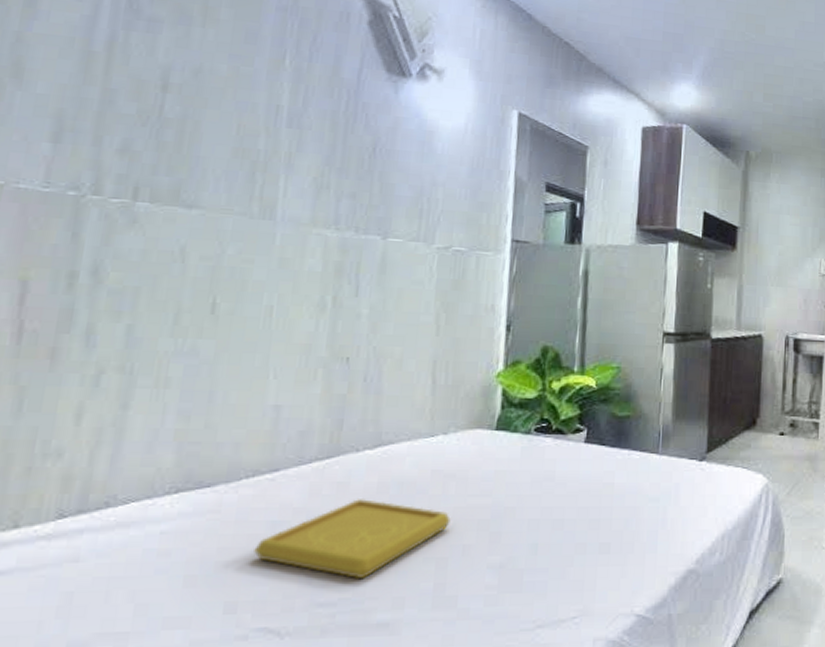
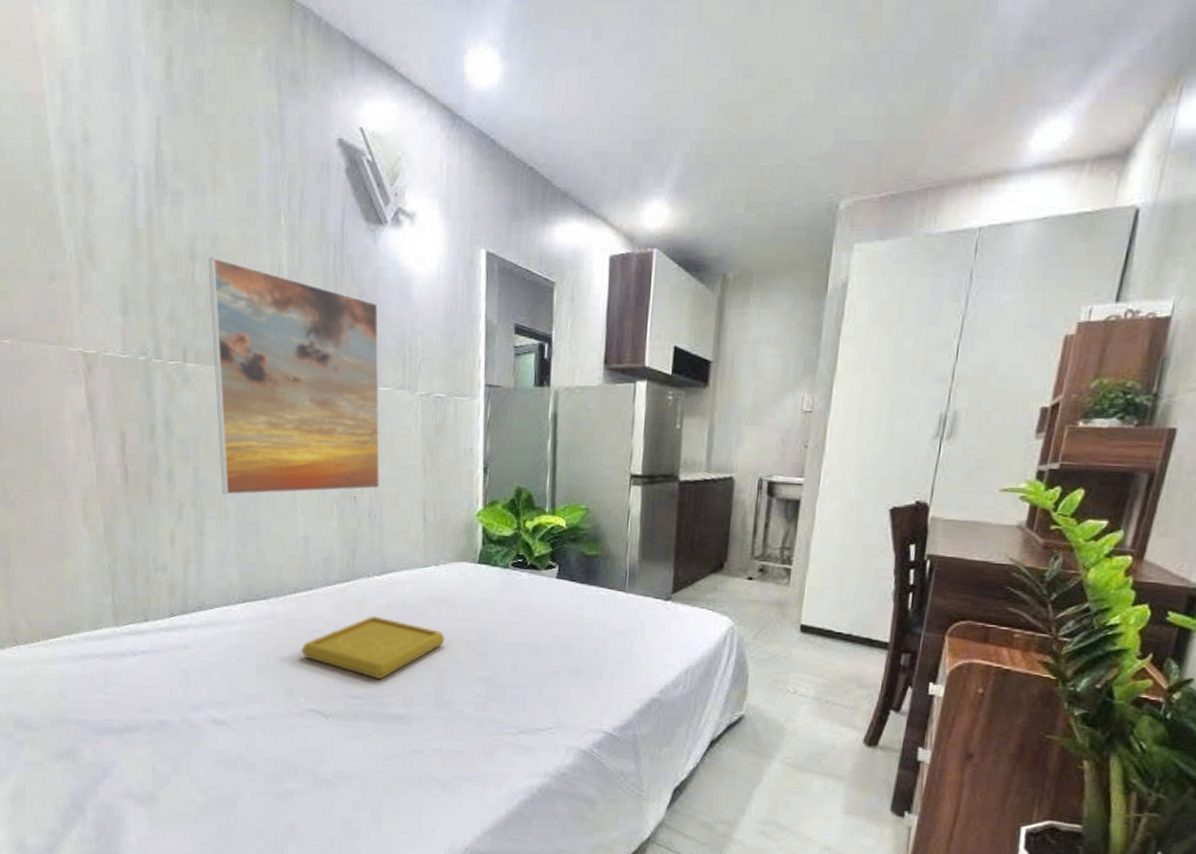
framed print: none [164,90,394,358] -> present [208,257,380,495]

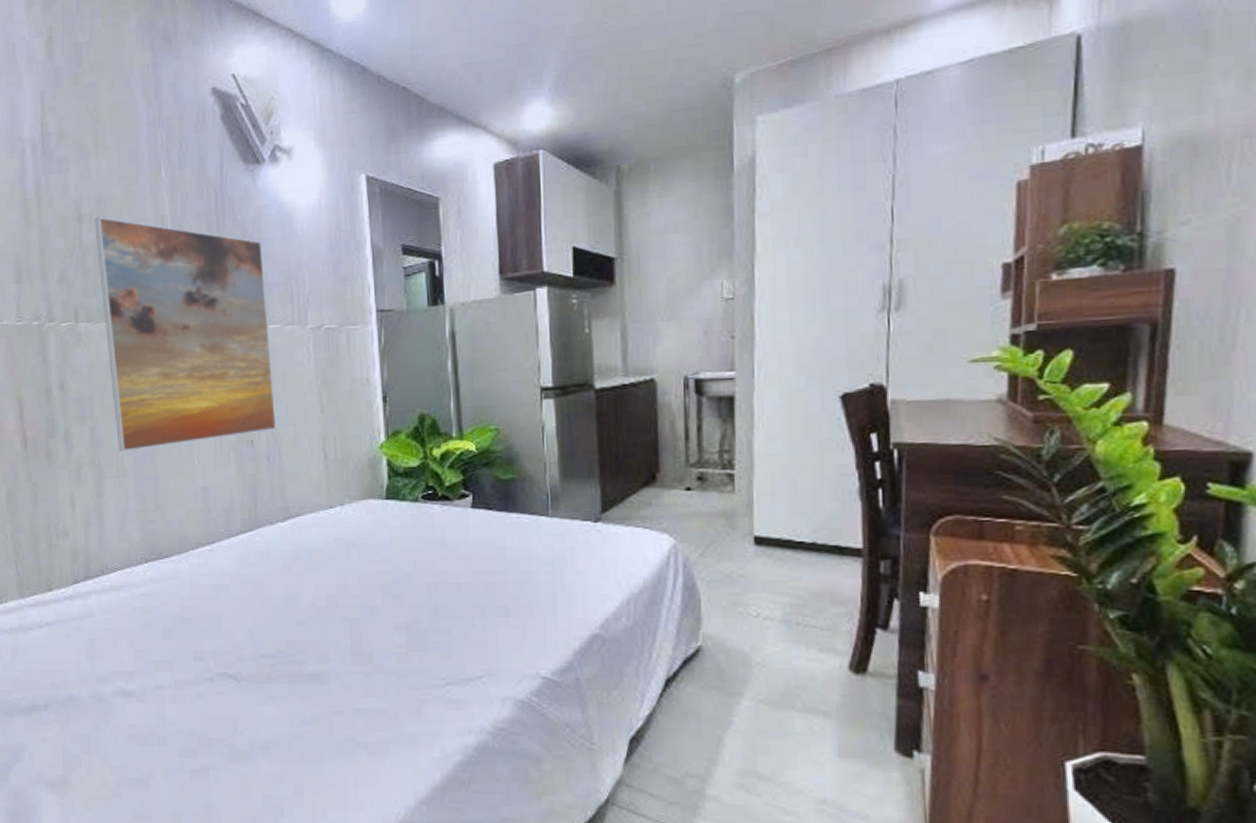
serving tray: present [301,616,445,680] -> none [207,566,357,636]

